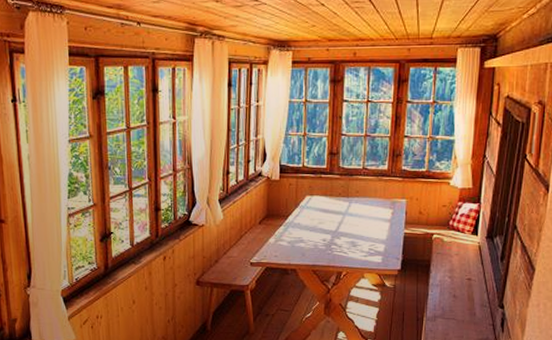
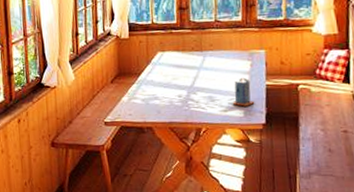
candle: none [372,225,393,253] -> present [232,77,255,107]

